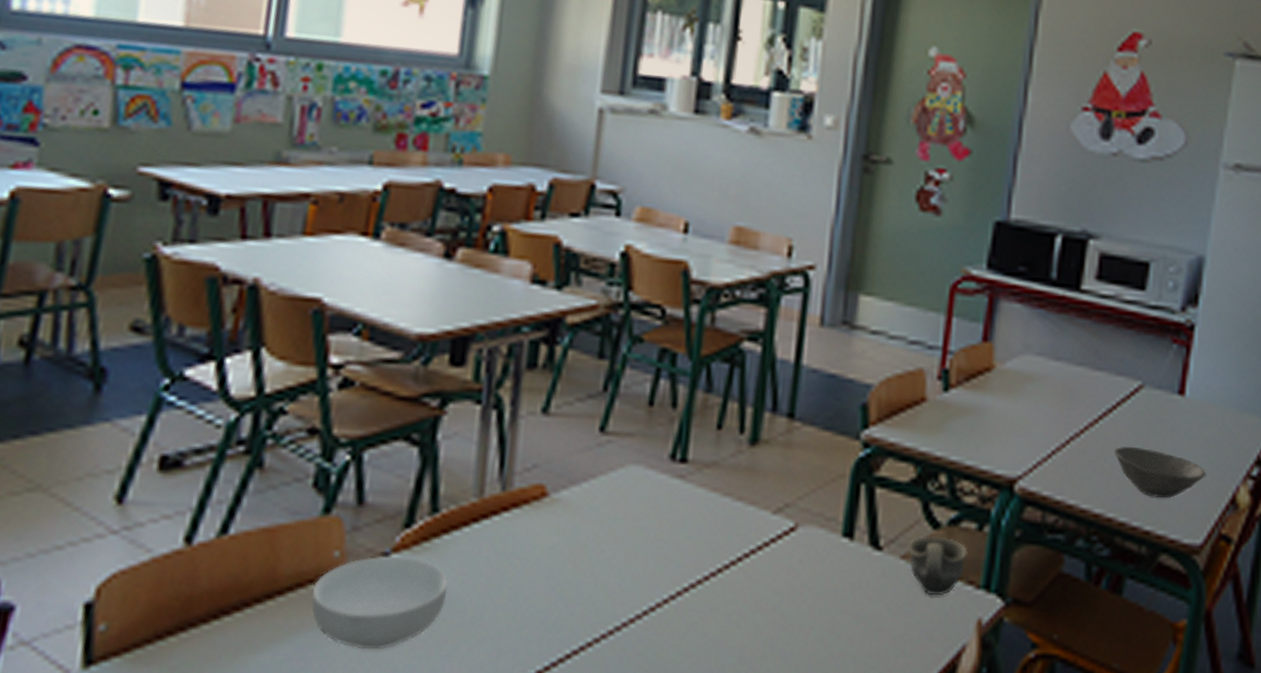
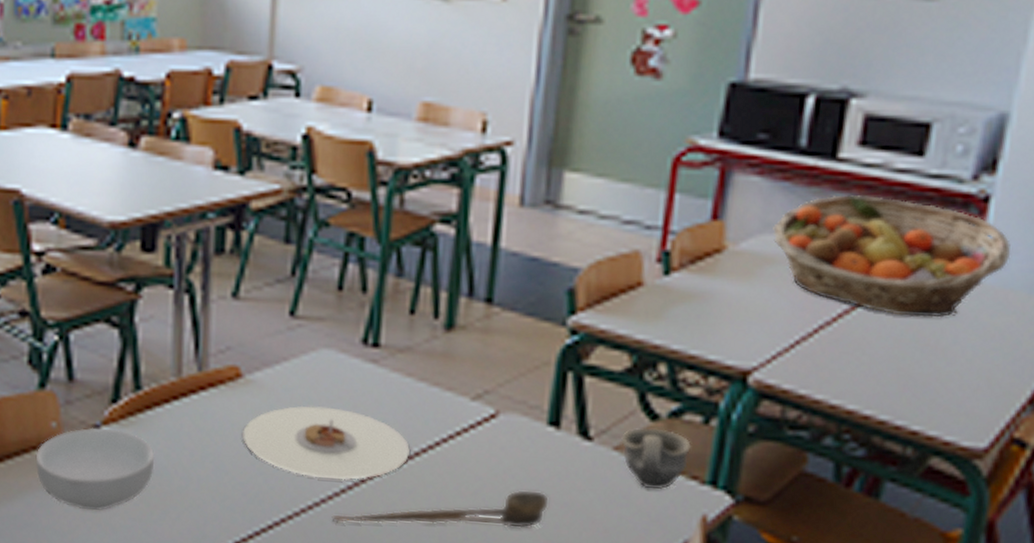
plate: none [544,524,713,602] -> present [243,405,410,480]
spoon: none [632,602,844,647] -> present [332,489,550,528]
fruit basket: none [1032,321,1212,429] -> present [772,194,1012,318]
bowl: present [1113,446,1206,499] -> none [874,336,997,396]

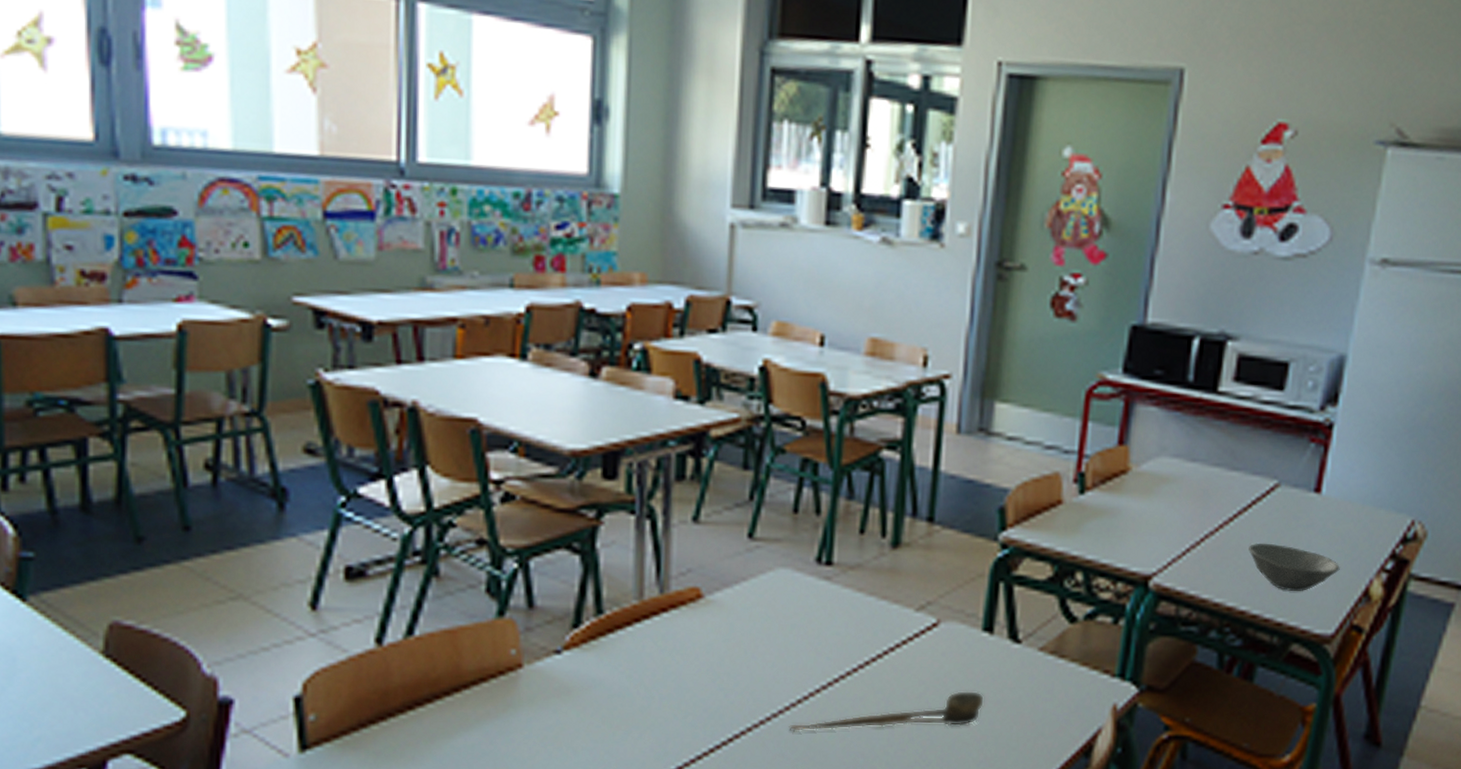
cereal bowl: present [35,427,155,511] -> none [494,653,617,735]
plate: present [243,405,410,480] -> none [703,622,860,691]
cup: present [621,427,692,490] -> none [1045,629,1104,684]
fruit basket: present [772,194,1012,318] -> none [1167,422,1350,526]
bowl: none [874,336,997,396] -> present [1247,542,1340,592]

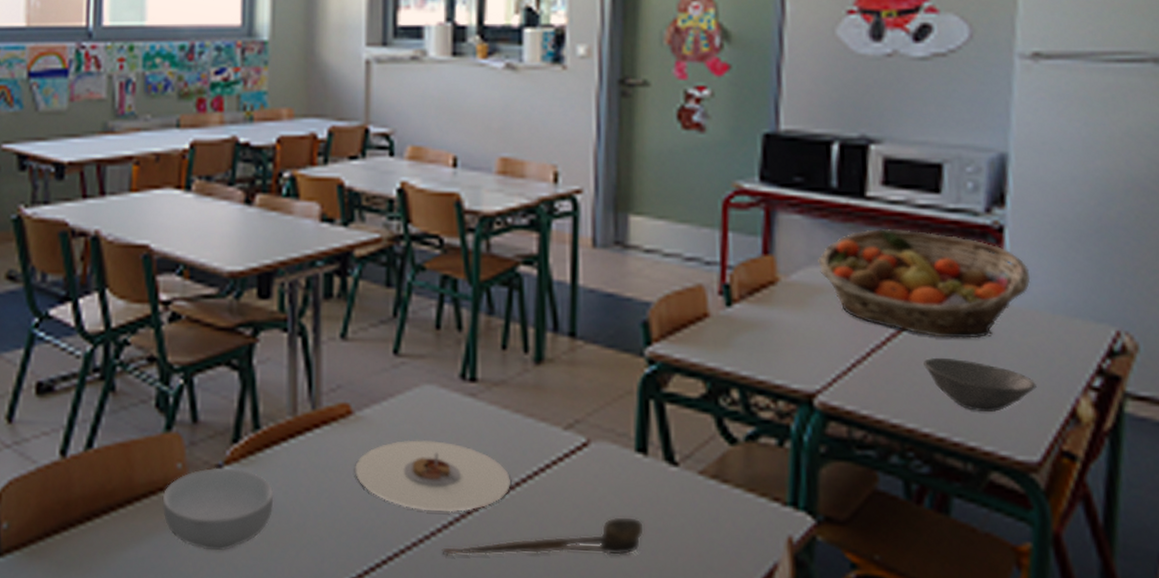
cereal bowl: none [494,653,617,735] -> present [162,467,274,551]
plate: none [703,622,860,691] -> present [355,440,510,513]
fruit basket: none [1167,422,1350,526] -> present [818,228,1031,339]

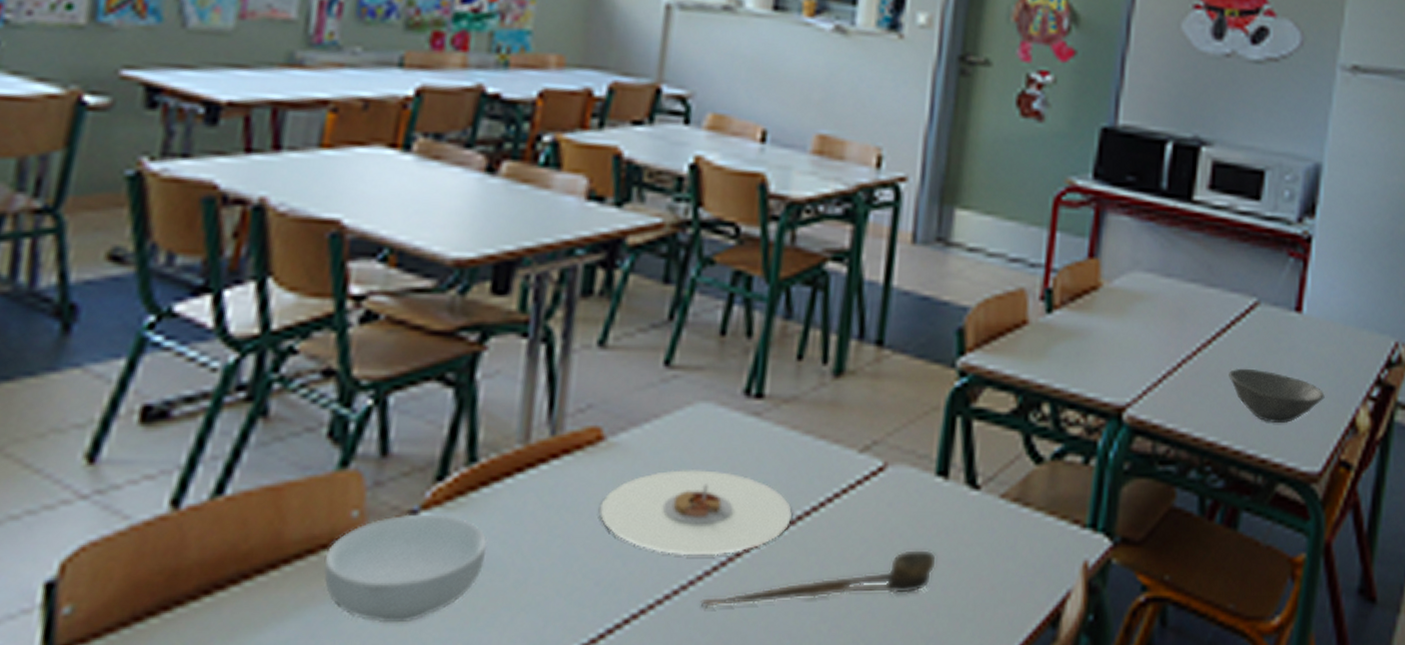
fruit basket: present [818,228,1031,339] -> none [1141,234,1330,349]

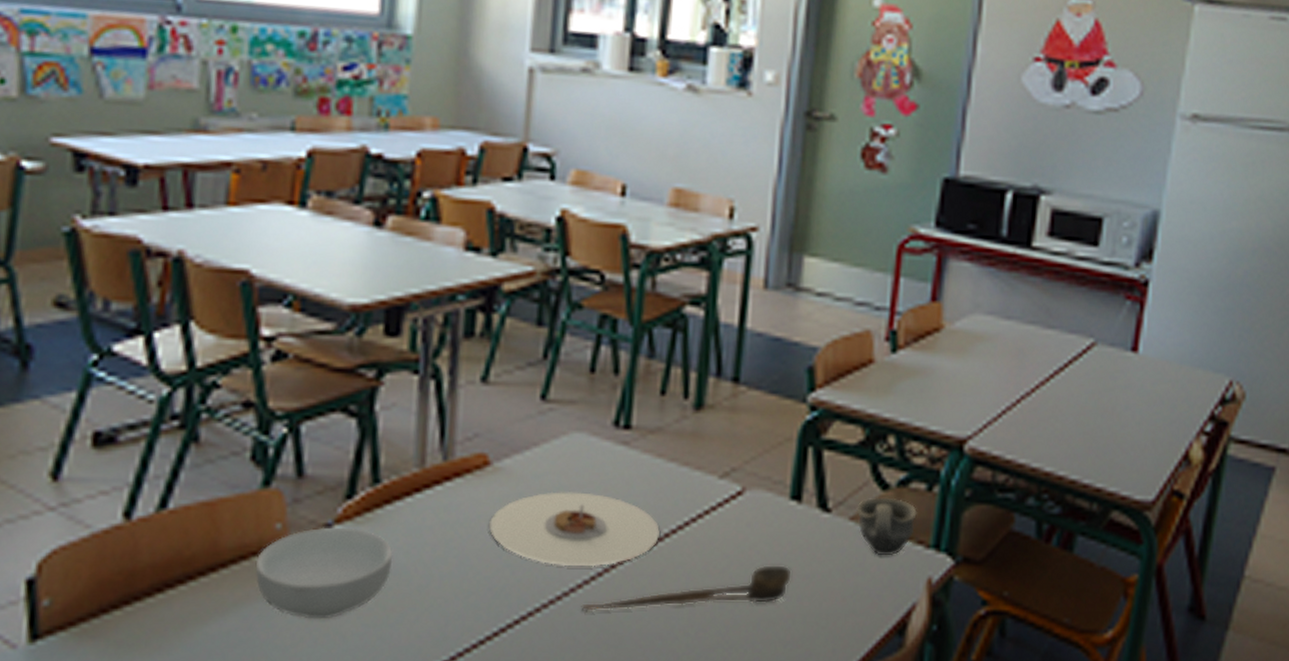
cup: none [1007,472,1074,538] -> present [856,497,918,556]
bowl: present [1228,368,1325,424] -> none [1065,404,1159,456]

